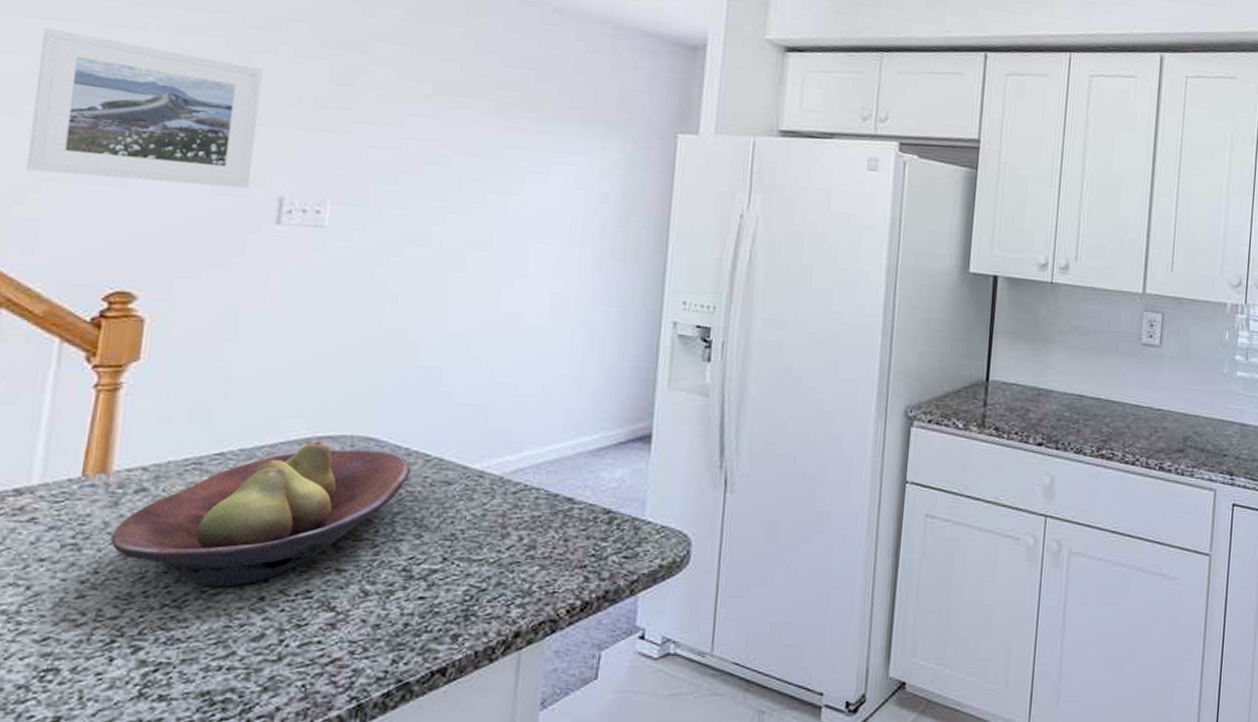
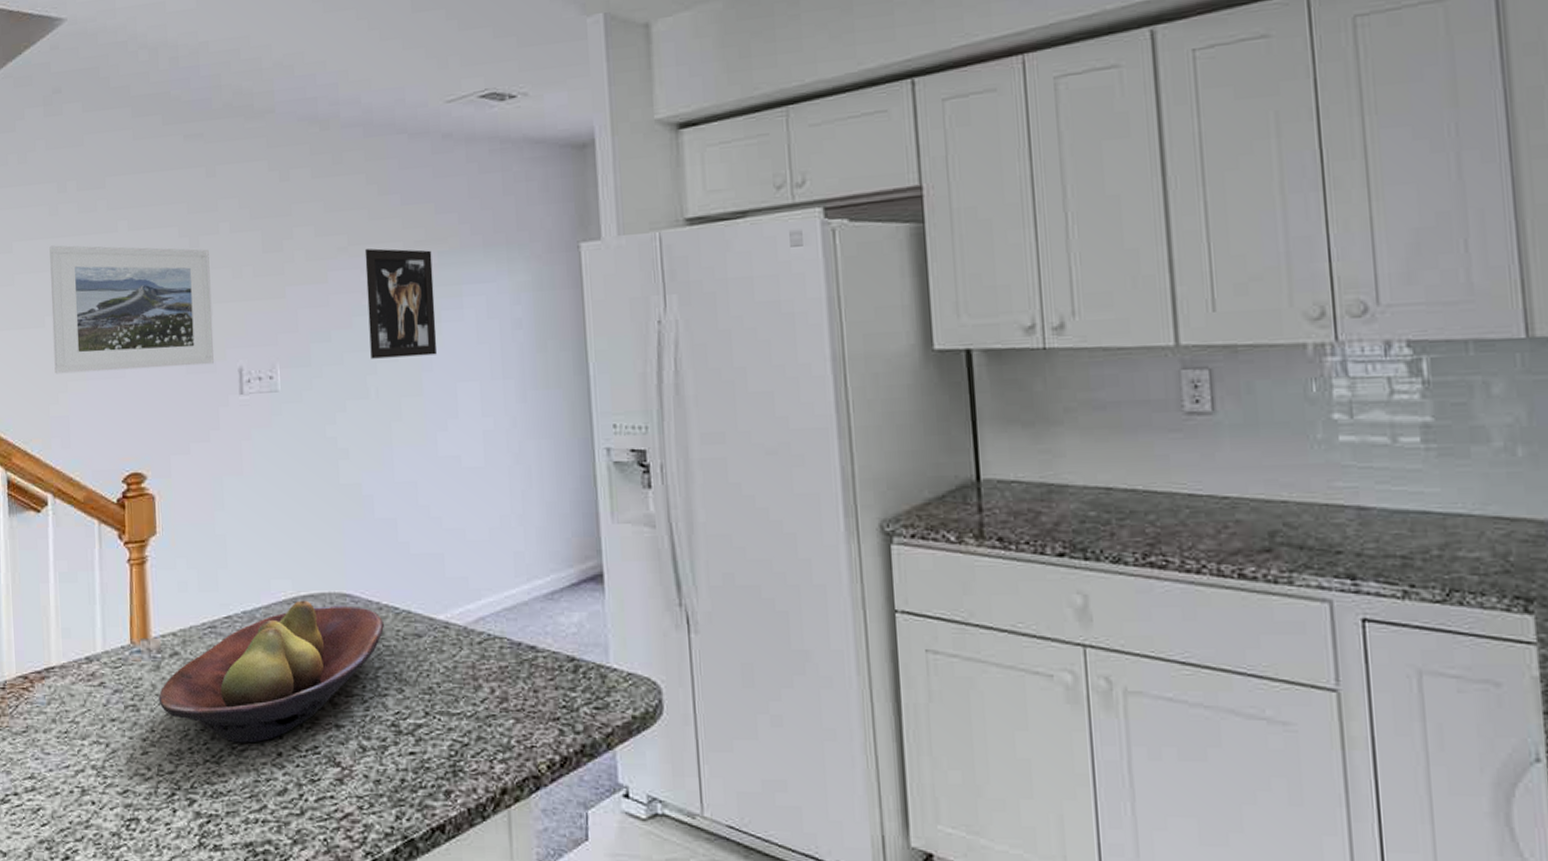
wall art: none [440,101,525,215] -> present [364,248,437,359]

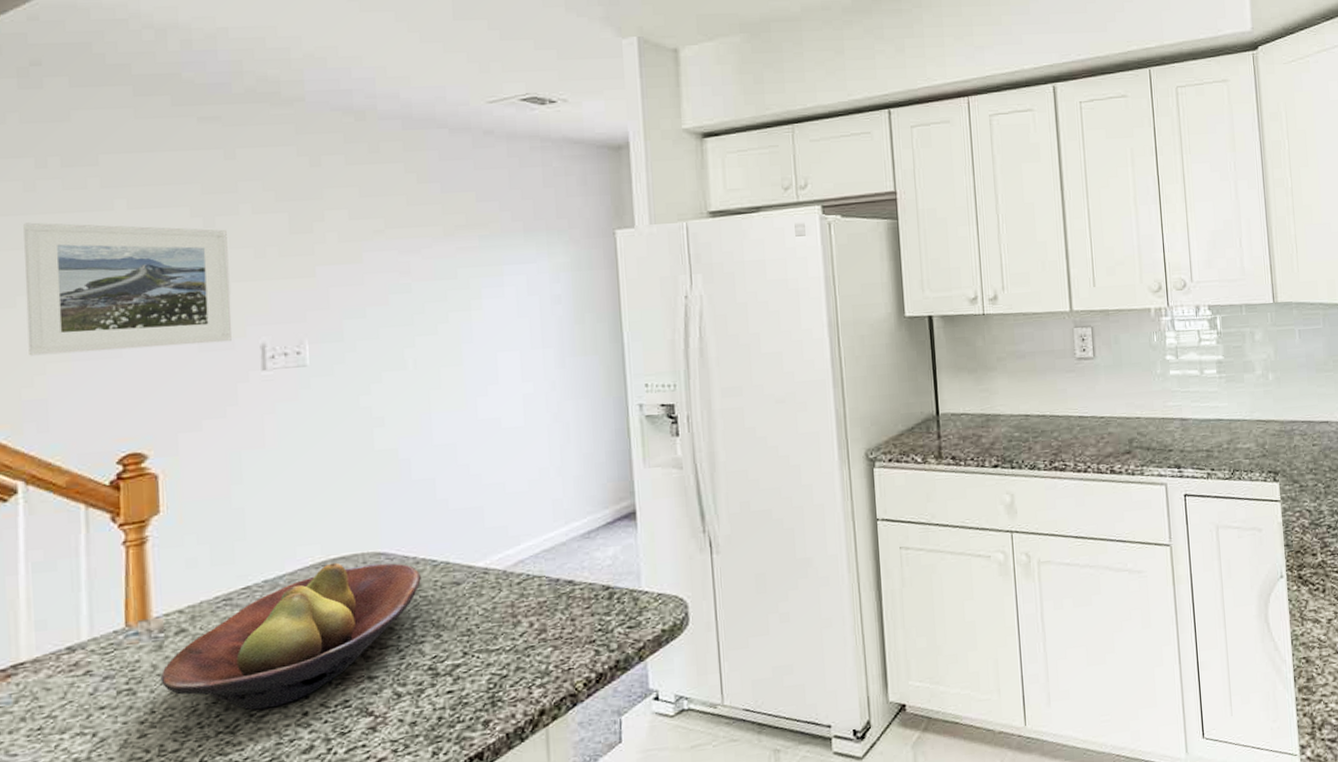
wall art: present [364,248,437,359] -> none [402,232,478,333]

